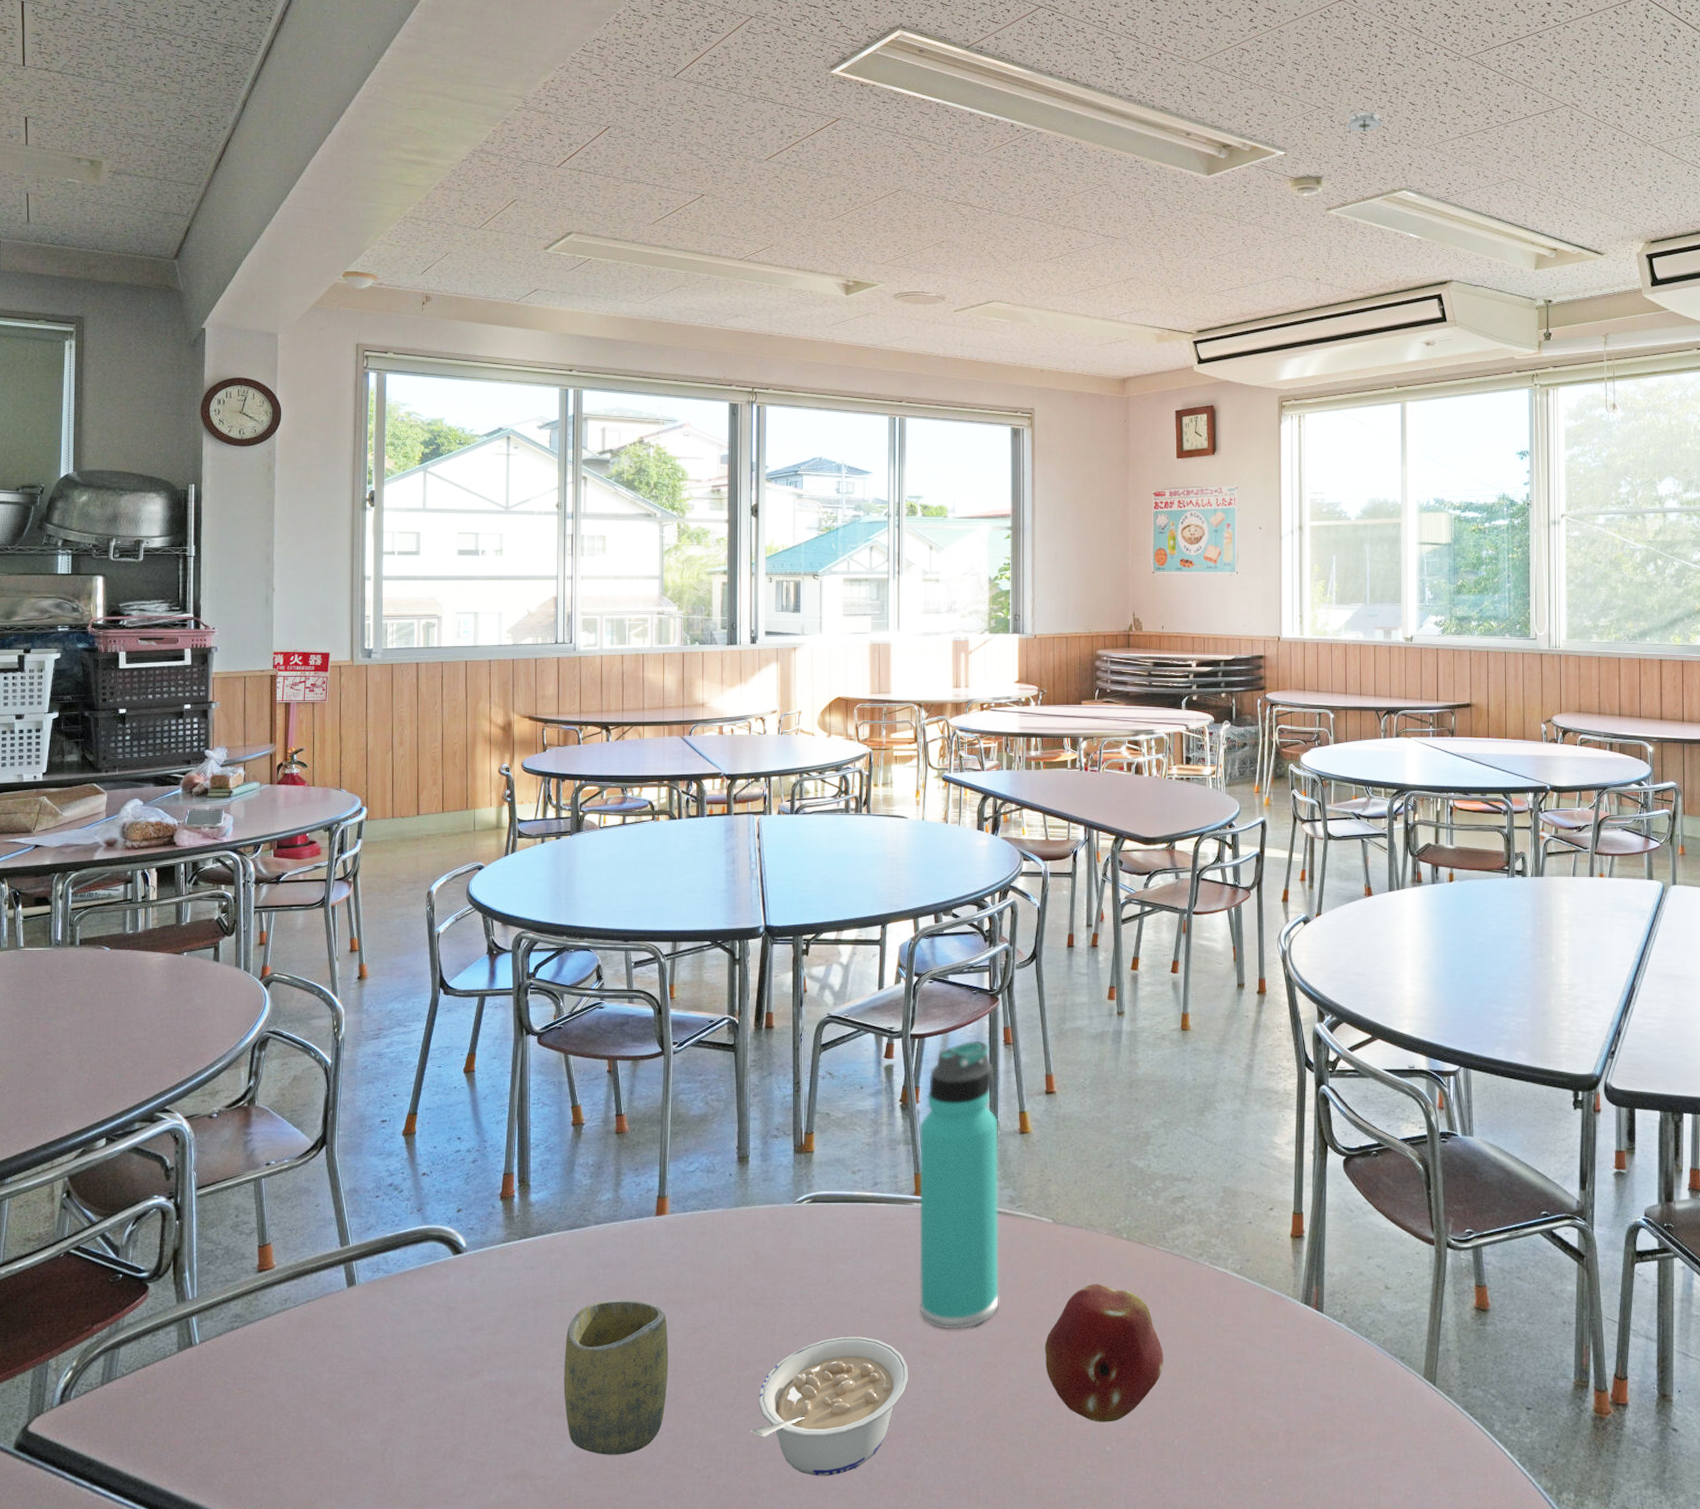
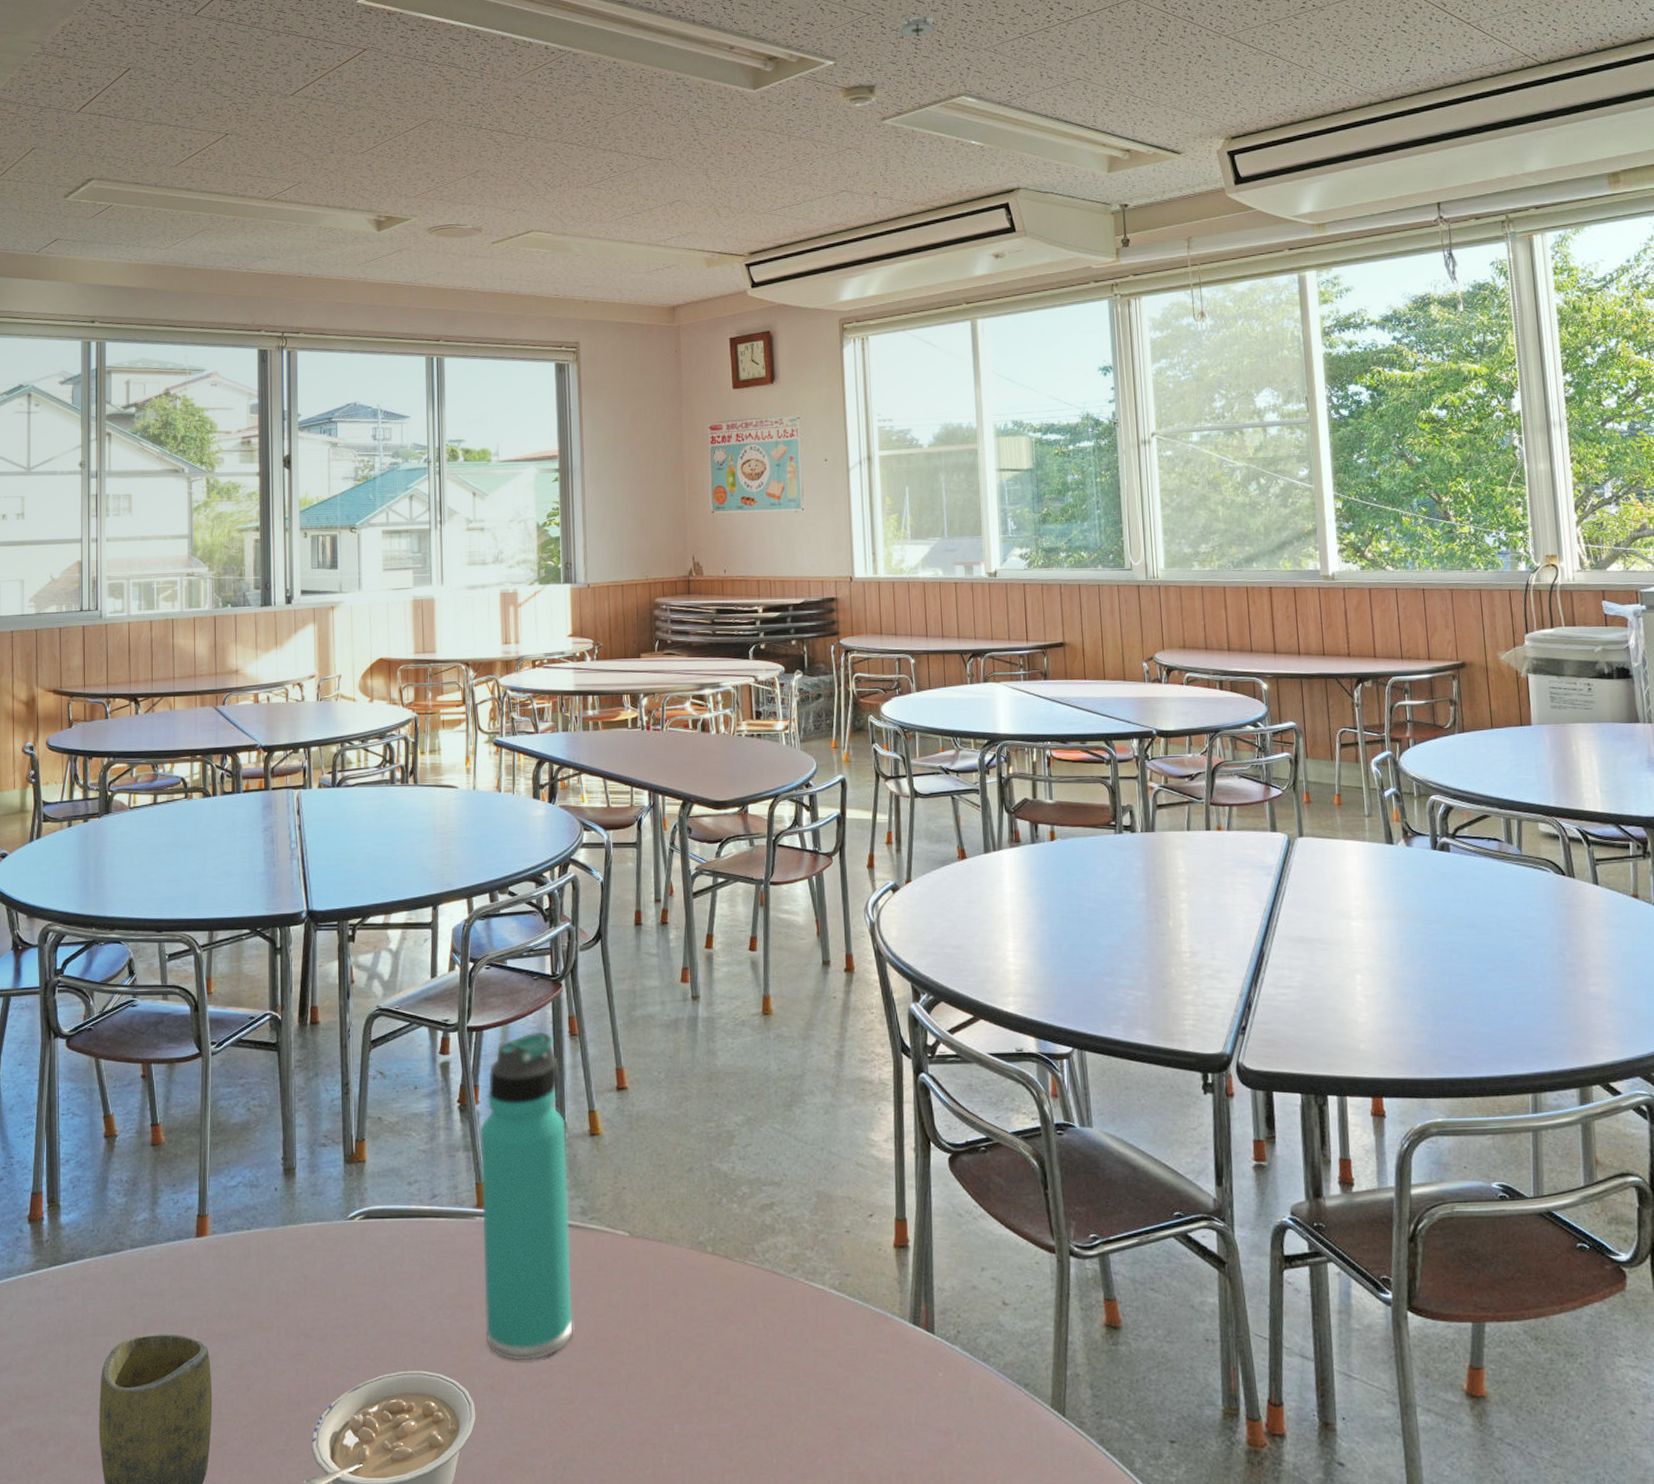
fruit: present [1044,1284,1164,1422] -> none [625,1305,759,1466]

